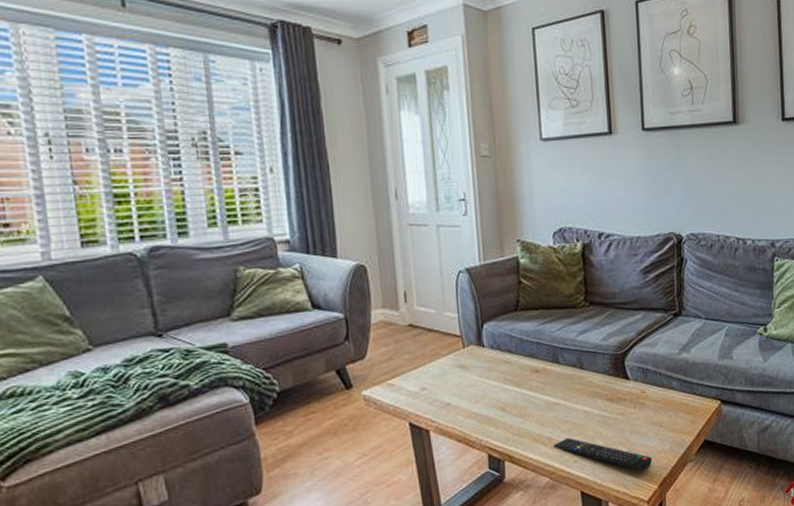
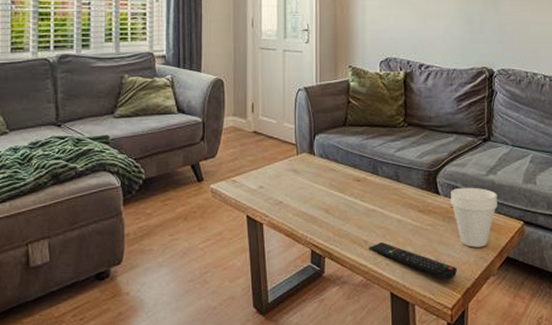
cup: none [641,368,692,434] -> present [451,187,497,248]

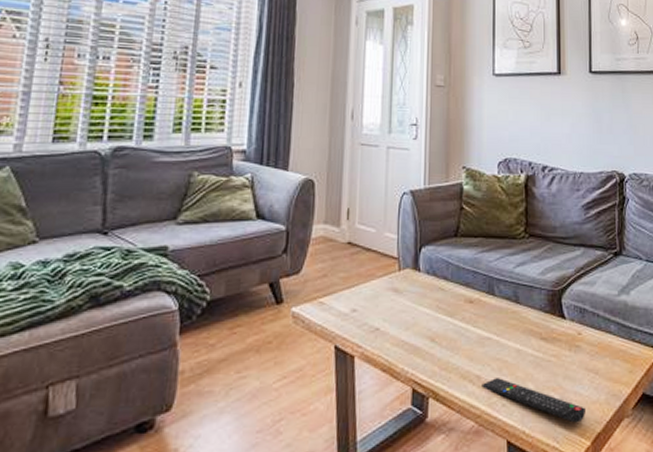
cup: present [451,187,497,248] -> none [578,309,631,383]

